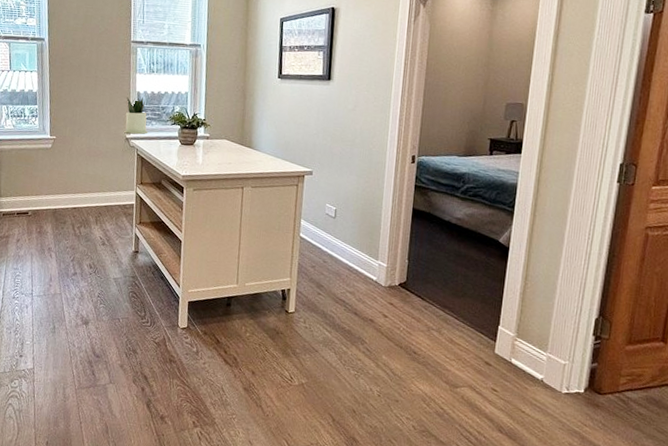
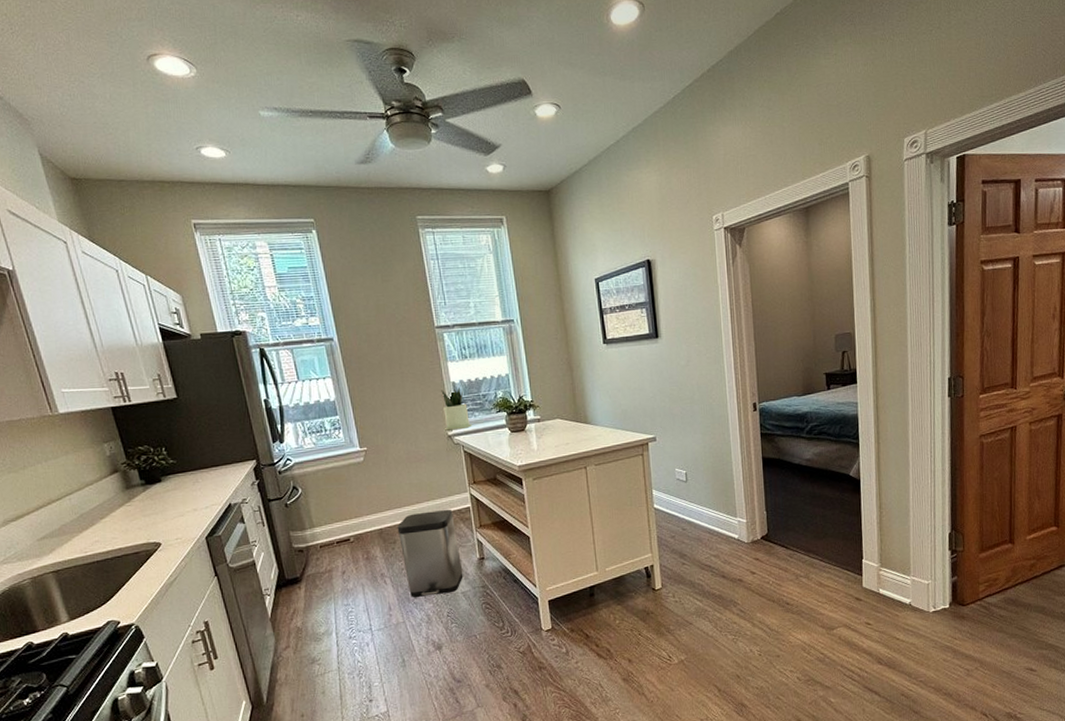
pedal bin: none [69,201,119,277] -> present [397,509,463,597]

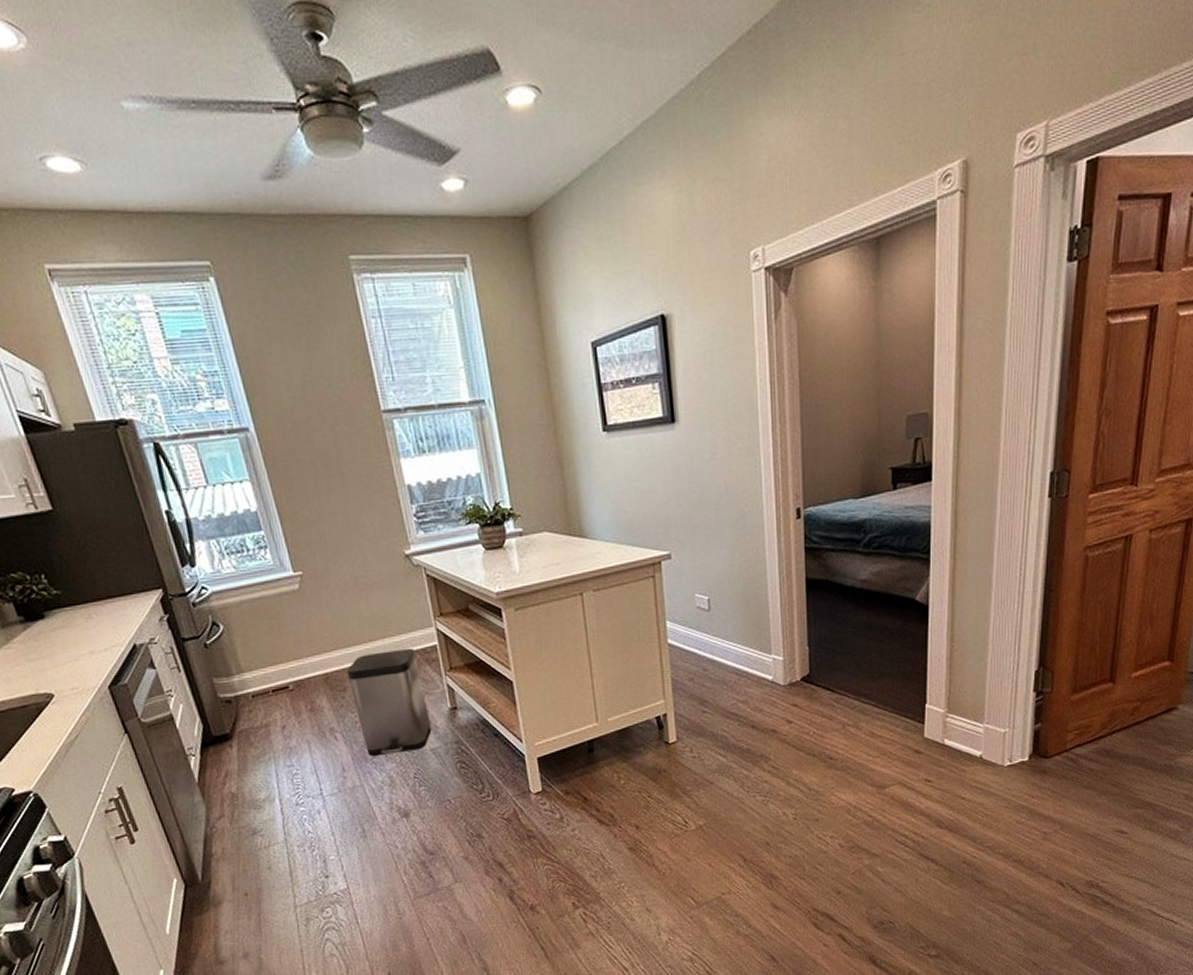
planter: present [441,387,472,431] -> none [393,492,436,550]

